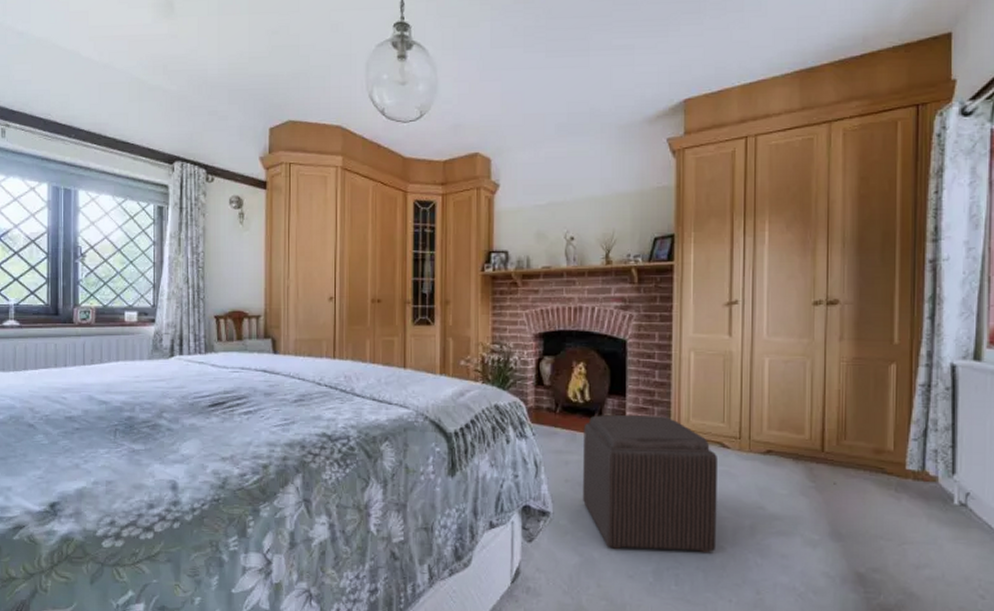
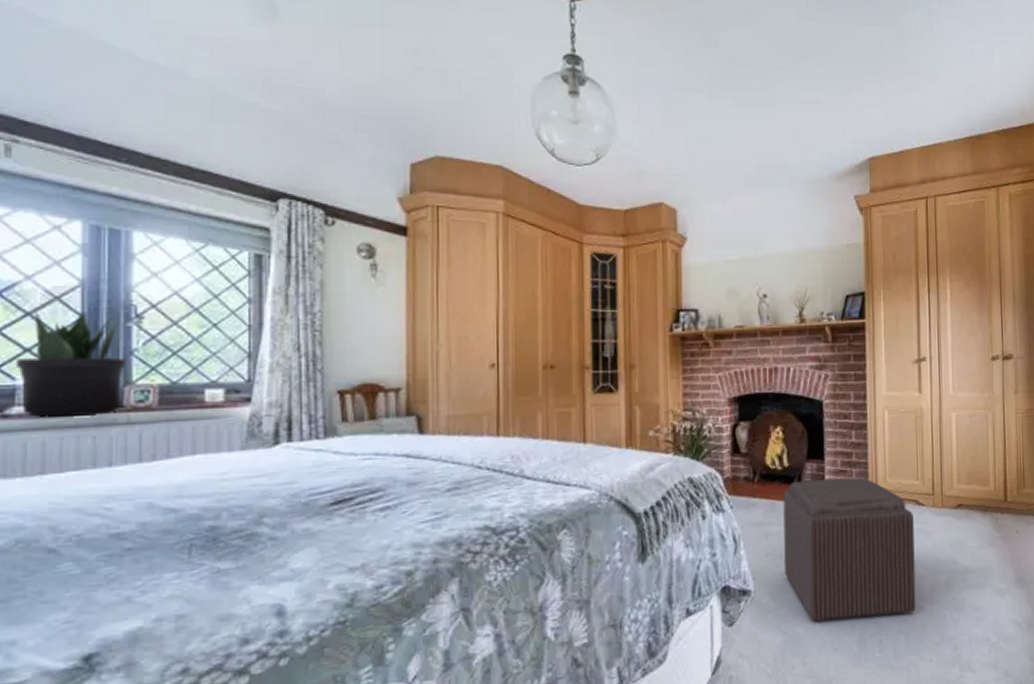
planter: none [9,251,74,329] -> present [15,312,125,417]

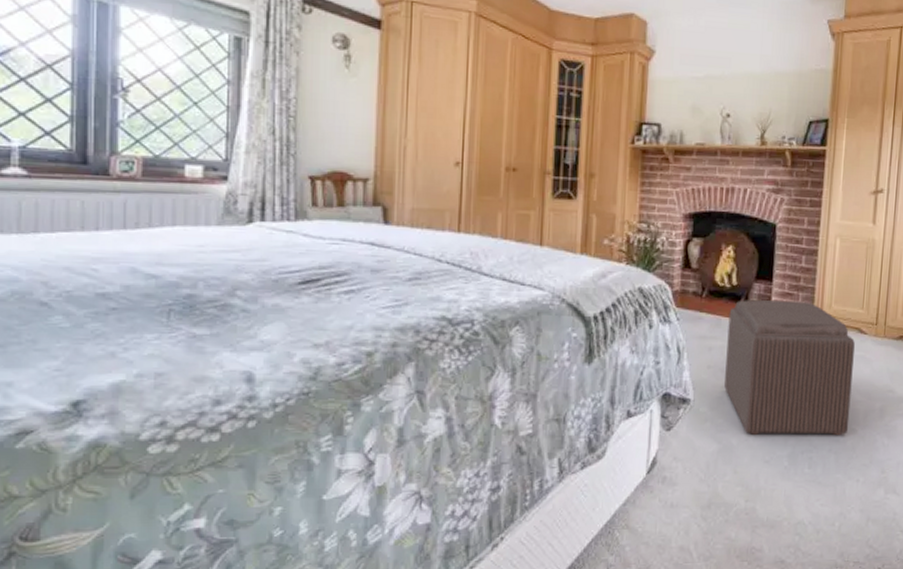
planter: present [15,312,125,417] -> none [11,78,112,182]

